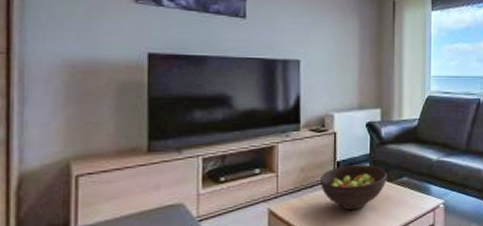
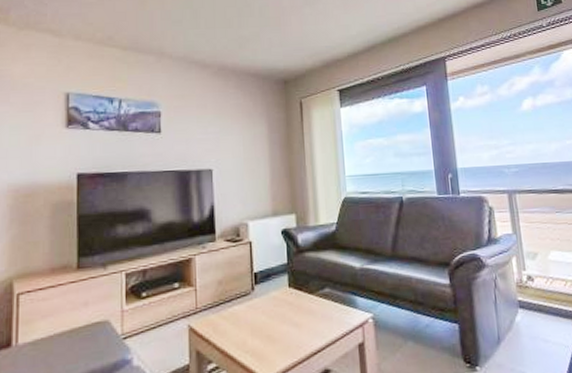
fruit bowl: present [320,164,387,211] -> none [238,275,308,327]

